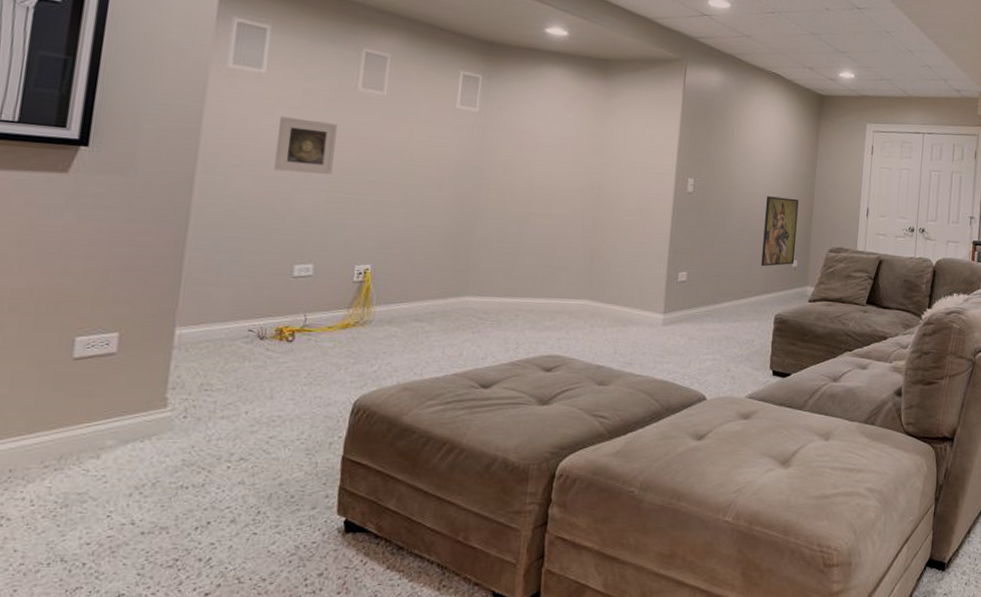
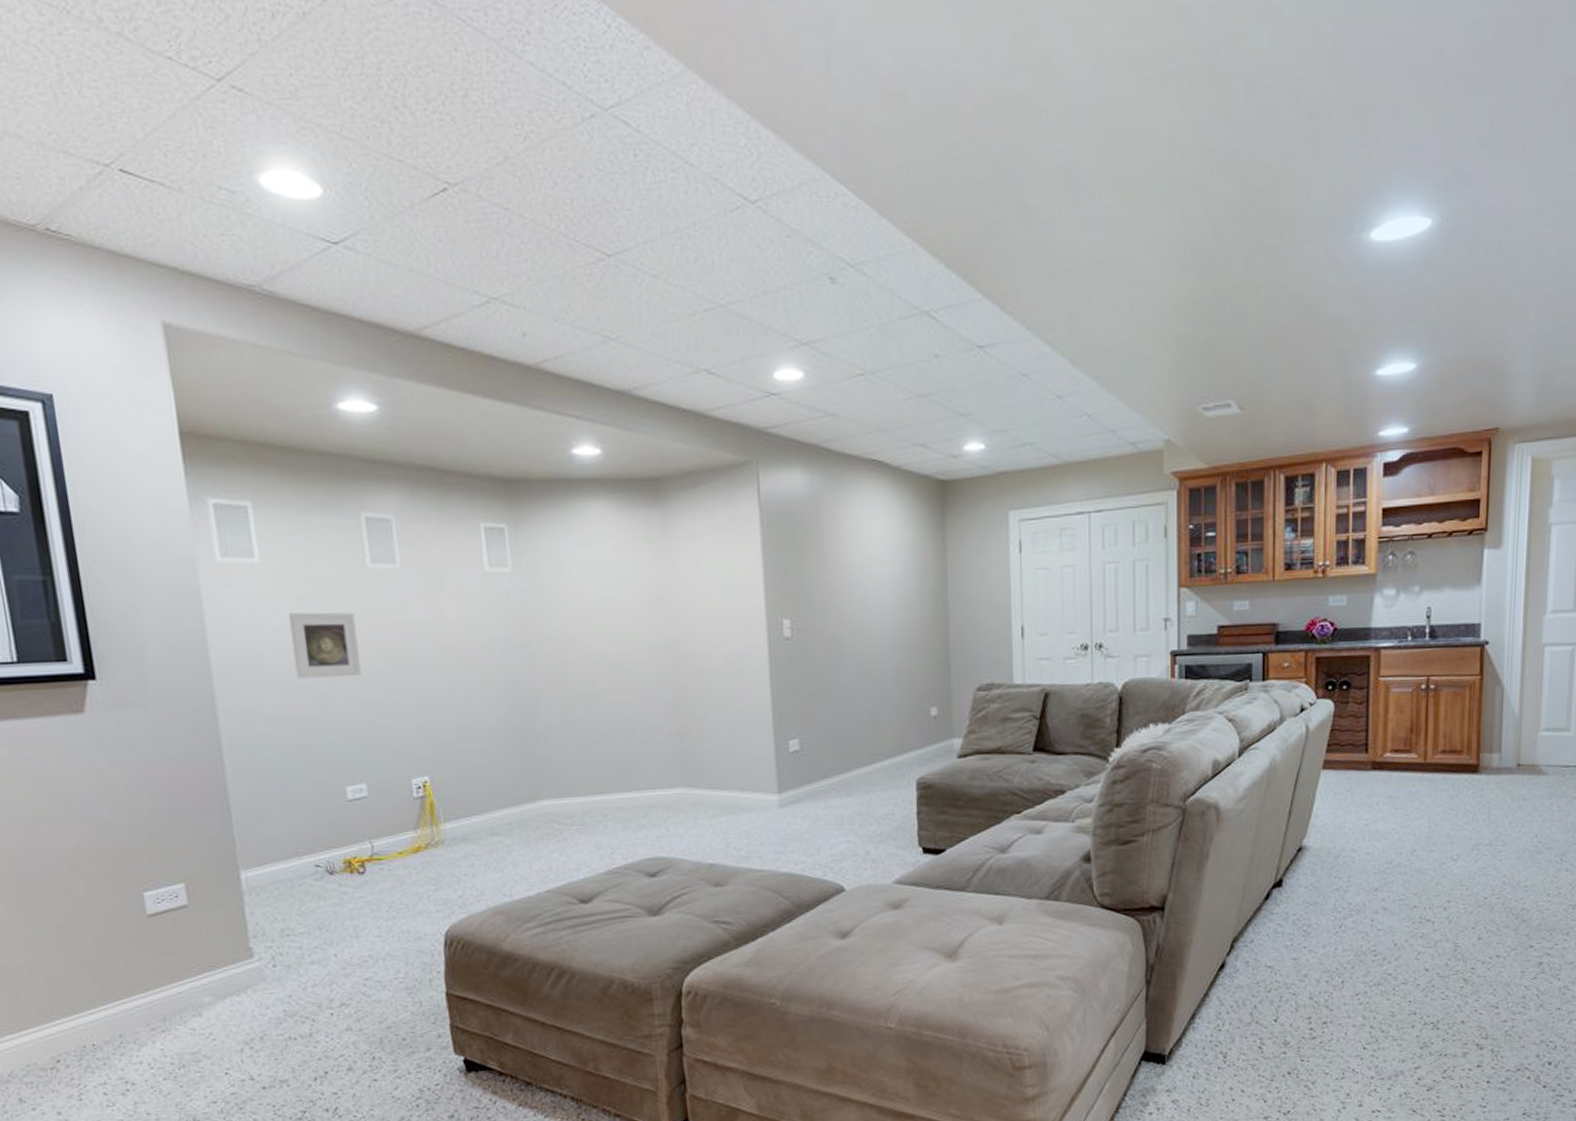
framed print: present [761,196,799,267] -> none [887,627,933,721]

